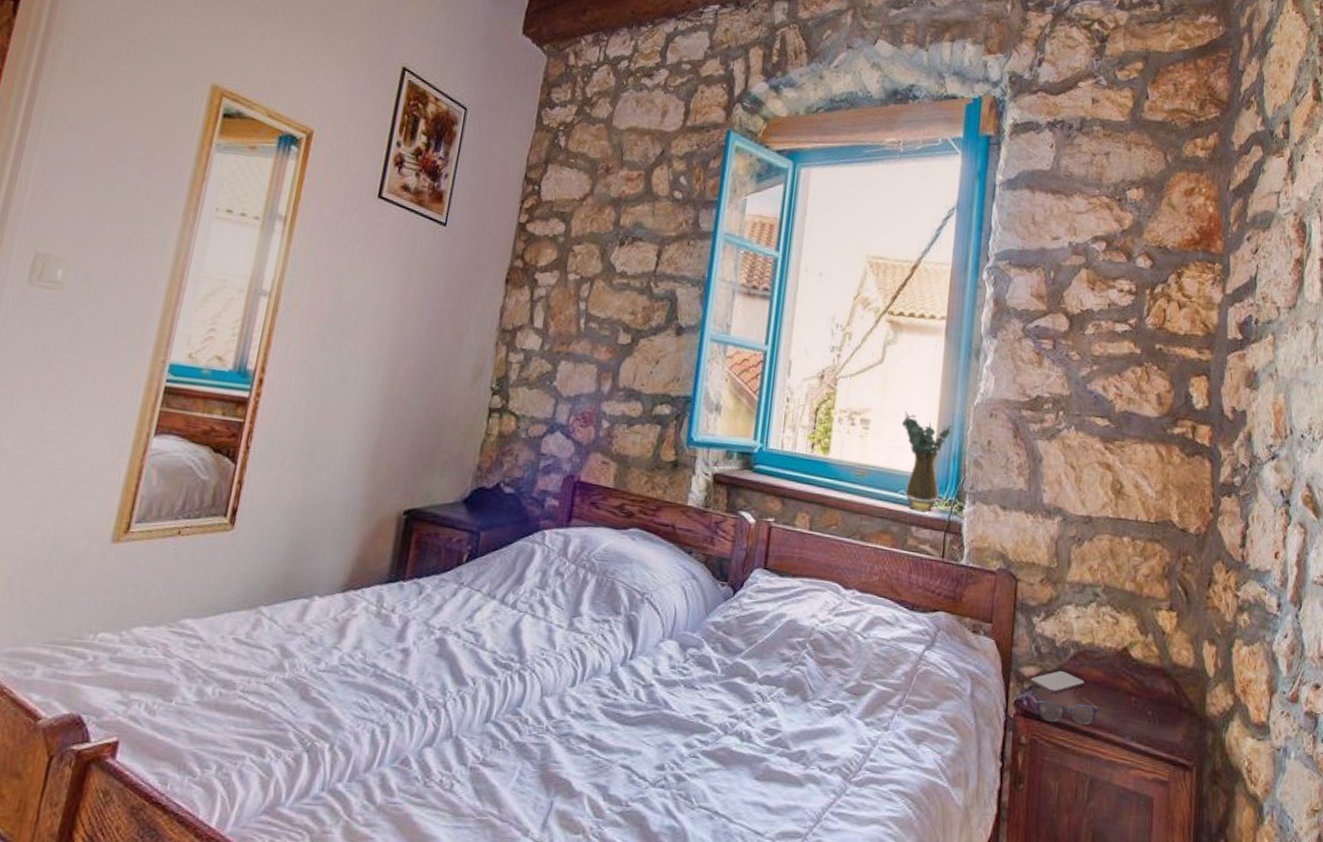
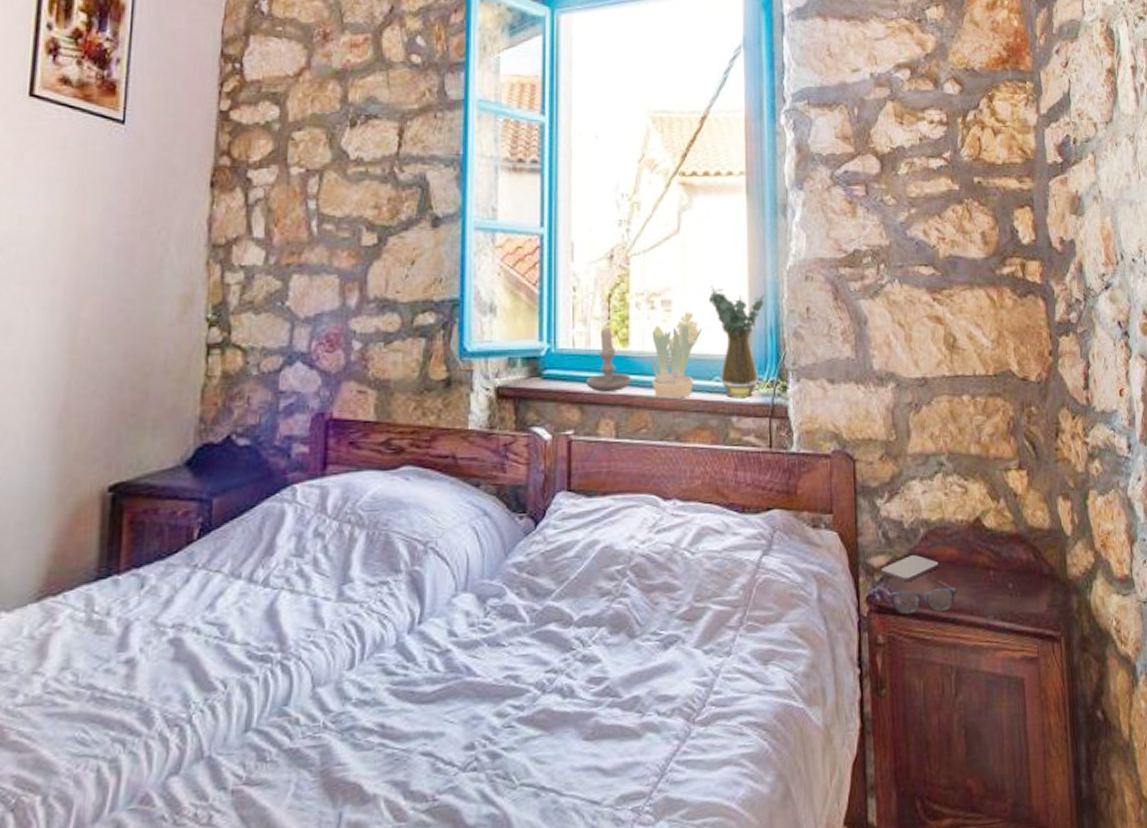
candle: none [789,433,828,491] -> present [586,325,632,392]
potted flower: none [845,431,893,504] -> present [652,311,701,399]

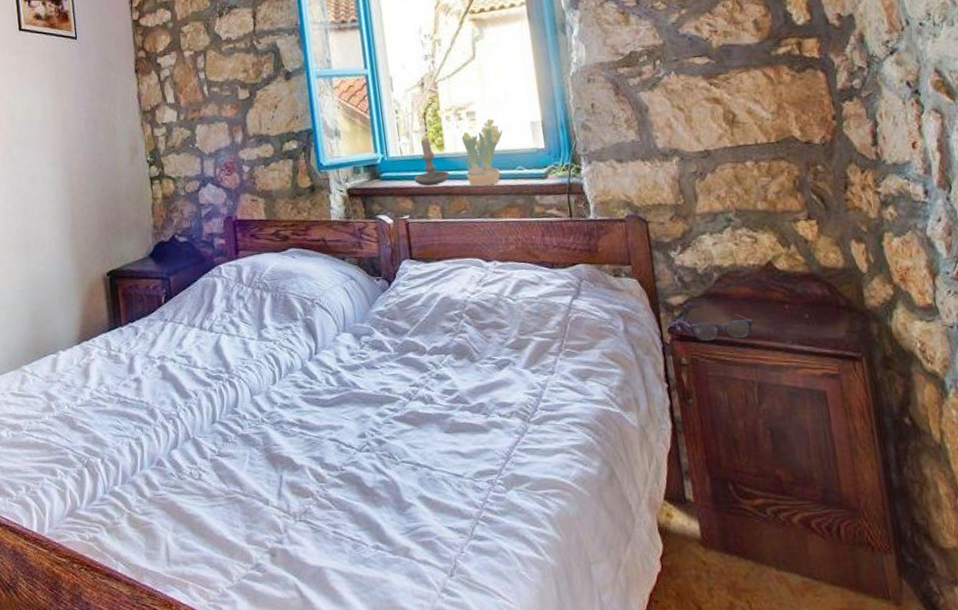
vase: present [708,286,765,398] -> none [505,96,555,181]
smartphone: present [880,555,939,582] -> none [679,294,734,316]

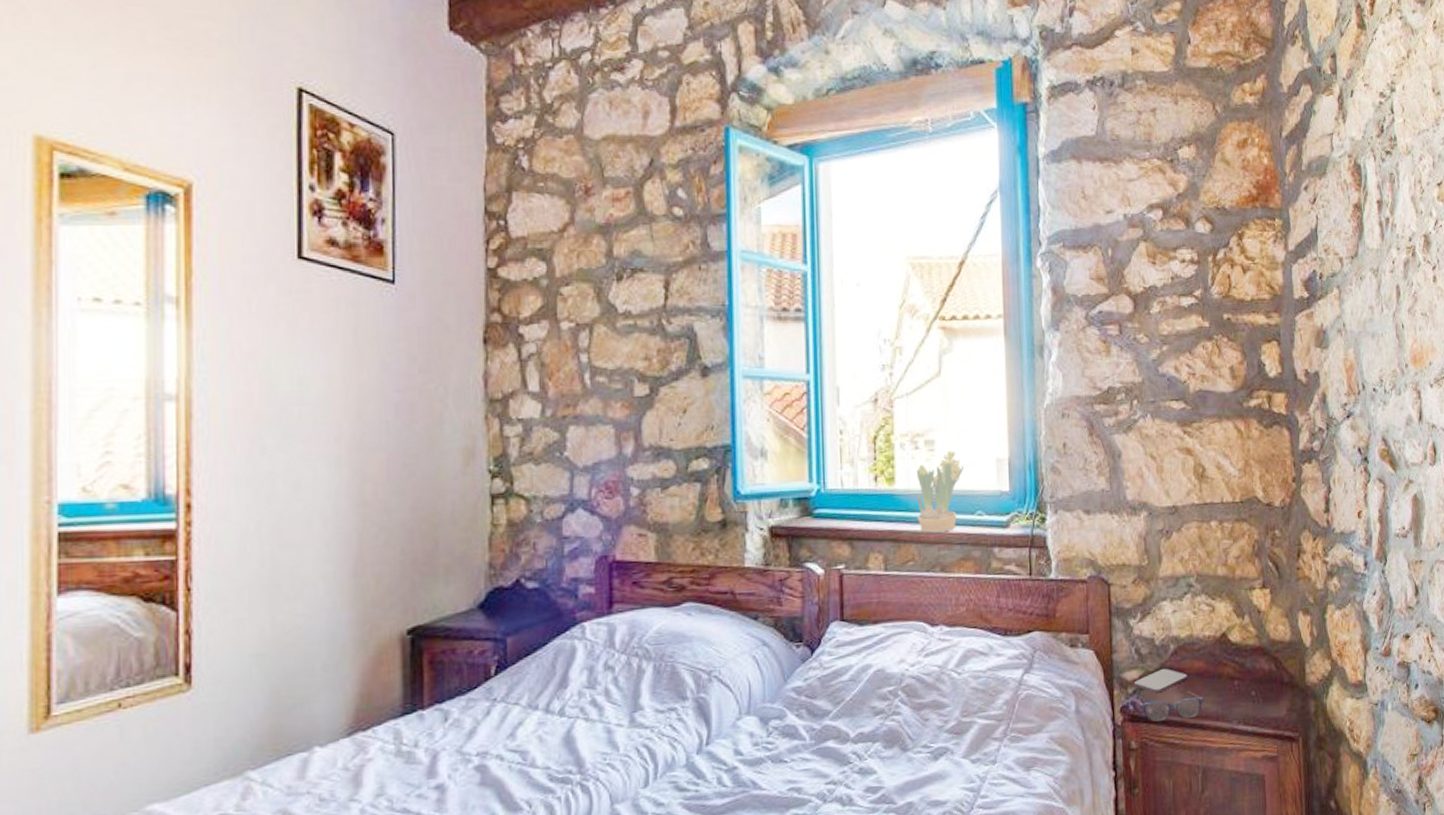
candle: present [414,136,450,186] -> none [855,465,898,528]
smartphone: none [679,294,734,316] -> present [1133,669,1187,694]

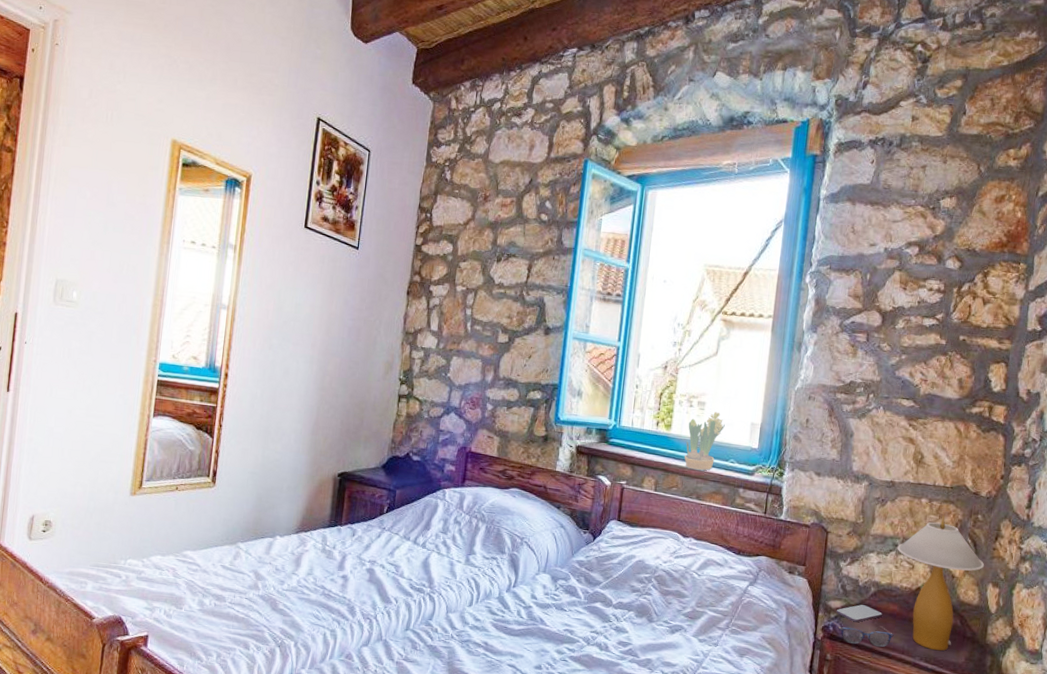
table lamp: none [1192,538,1291,708] -> present [897,515,985,651]

